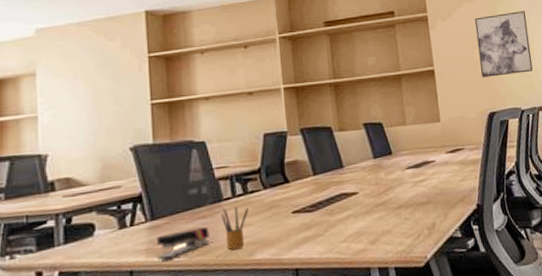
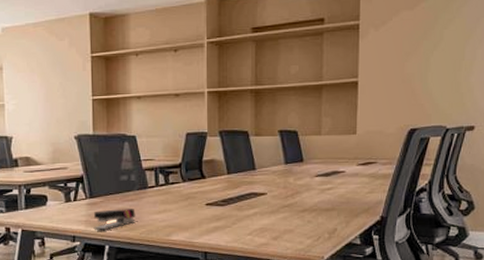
pencil box: present [220,206,248,250] -> none [145,194,168,229]
wall art: present [474,11,533,78] -> none [408,21,473,92]

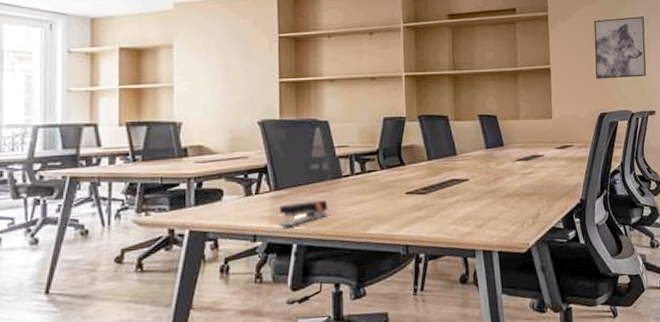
wall art: none [408,21,473,92] -> present [593,16,647,79]

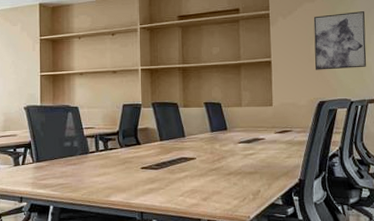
stapler: present [279,200,328,227] -> none [39,171,78,192]

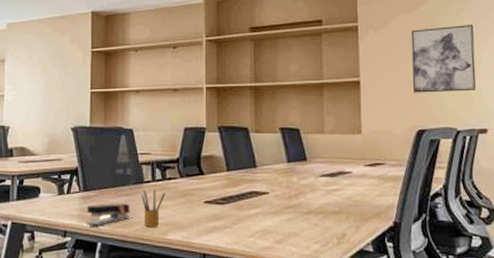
stapler: none [39,171,78,192] -> present [86,203,130,226]
pencil box: none [86,158,107,191] -> present [141,189,165,227]

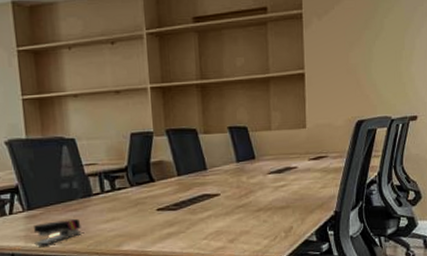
pencil box: present [141,189,165,227] -> none [90,201,116,240]
wall art: present [410,25,476,93] -> none [352,10,410,83]

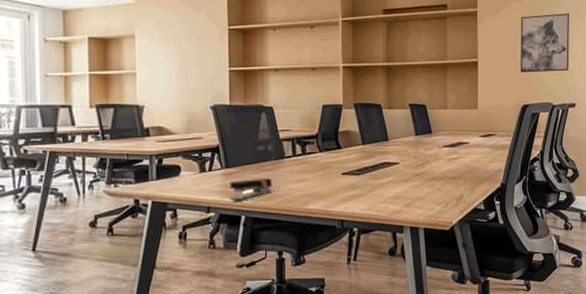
wall art: none [352,10,410,83] -> present [520,13,570,73]

